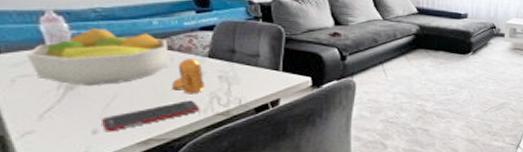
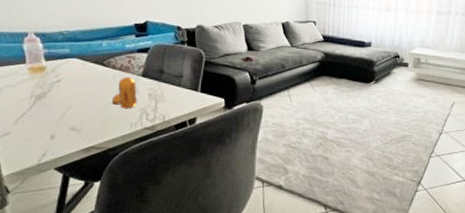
fruit bowl: present [27,28,167,87] -> none [12,48,112,98]
cell phone: present [102,100,200,132] -> none [58,114,132,138]

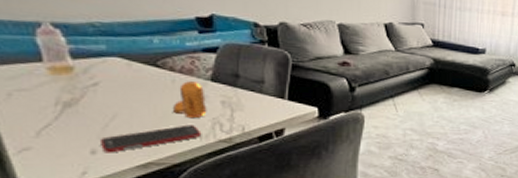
cell phone: none [58,114,132,138] -> present [101,124,202,153]

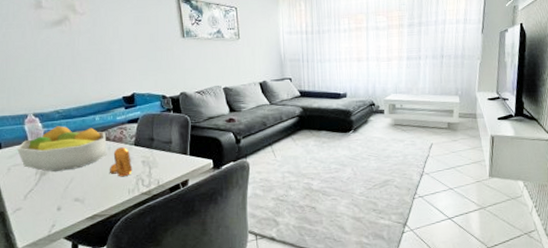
fruit bowl: none [23,43,168,105] -> present [17,126,106,172]
cell phone: present [101,124,202,153] -> none [63,182,130,209]

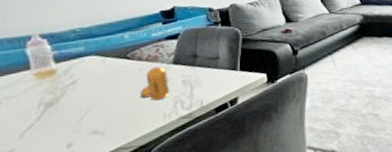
fruit bowl: present [17,126,106,172] -> none [13,47,137,102]

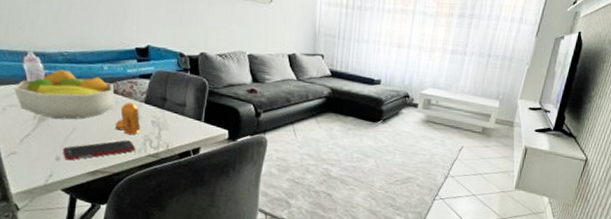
fruit bowl: none [13,47,137,102] -> present [14,69,114,120]
cell phone: none [76,106,165,145] -> present [63,140,136,161]

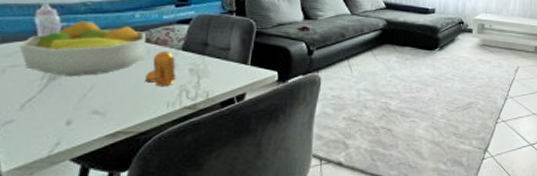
cell phone: present [63,140,136,161] -> none [76,93,169,124]

